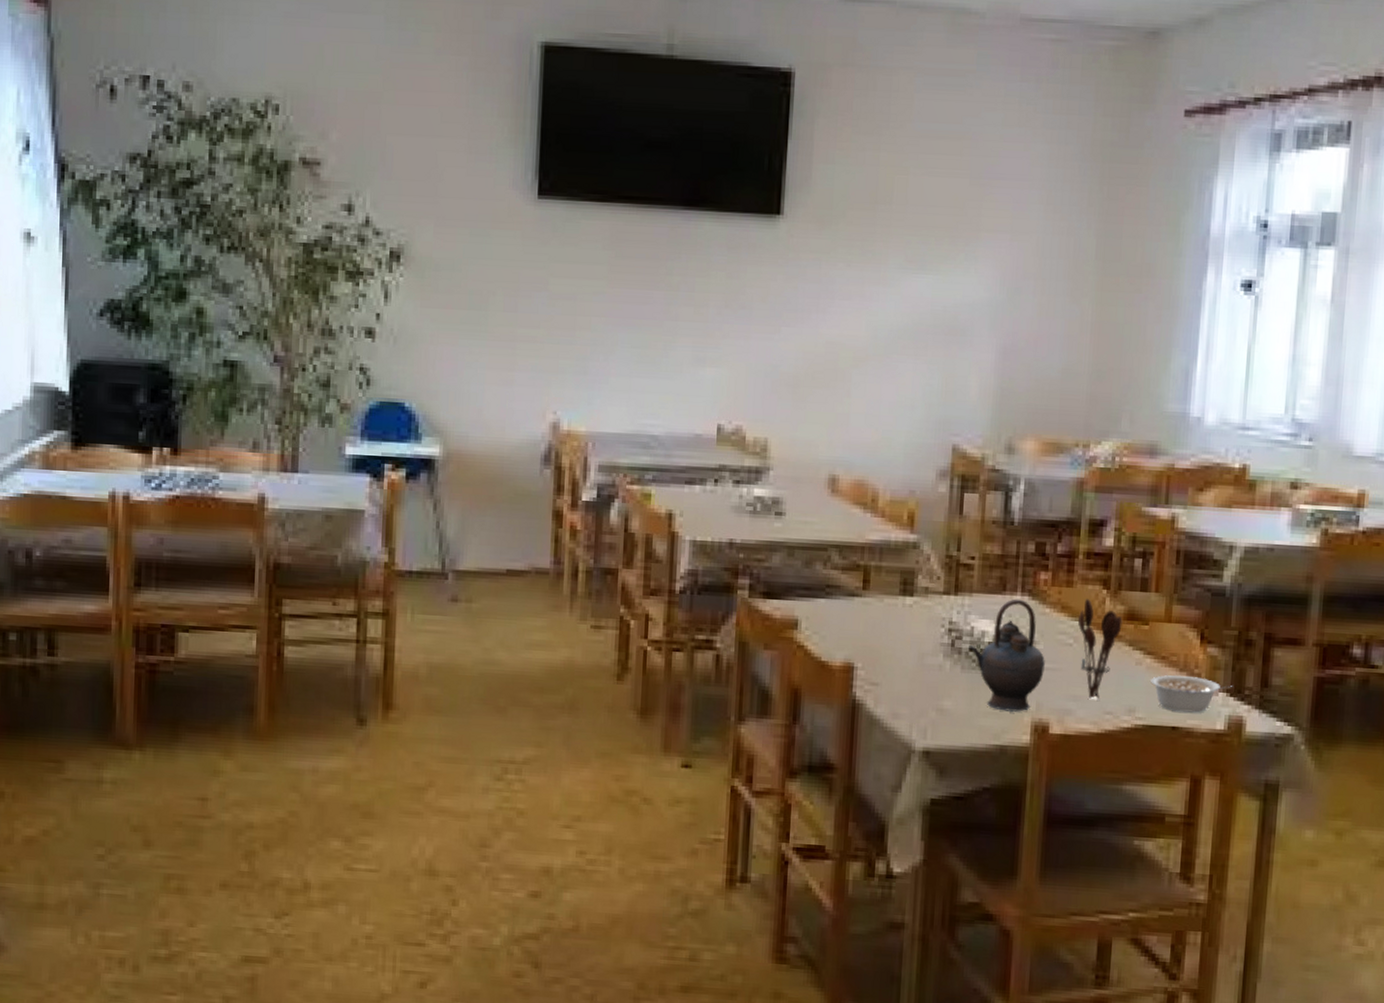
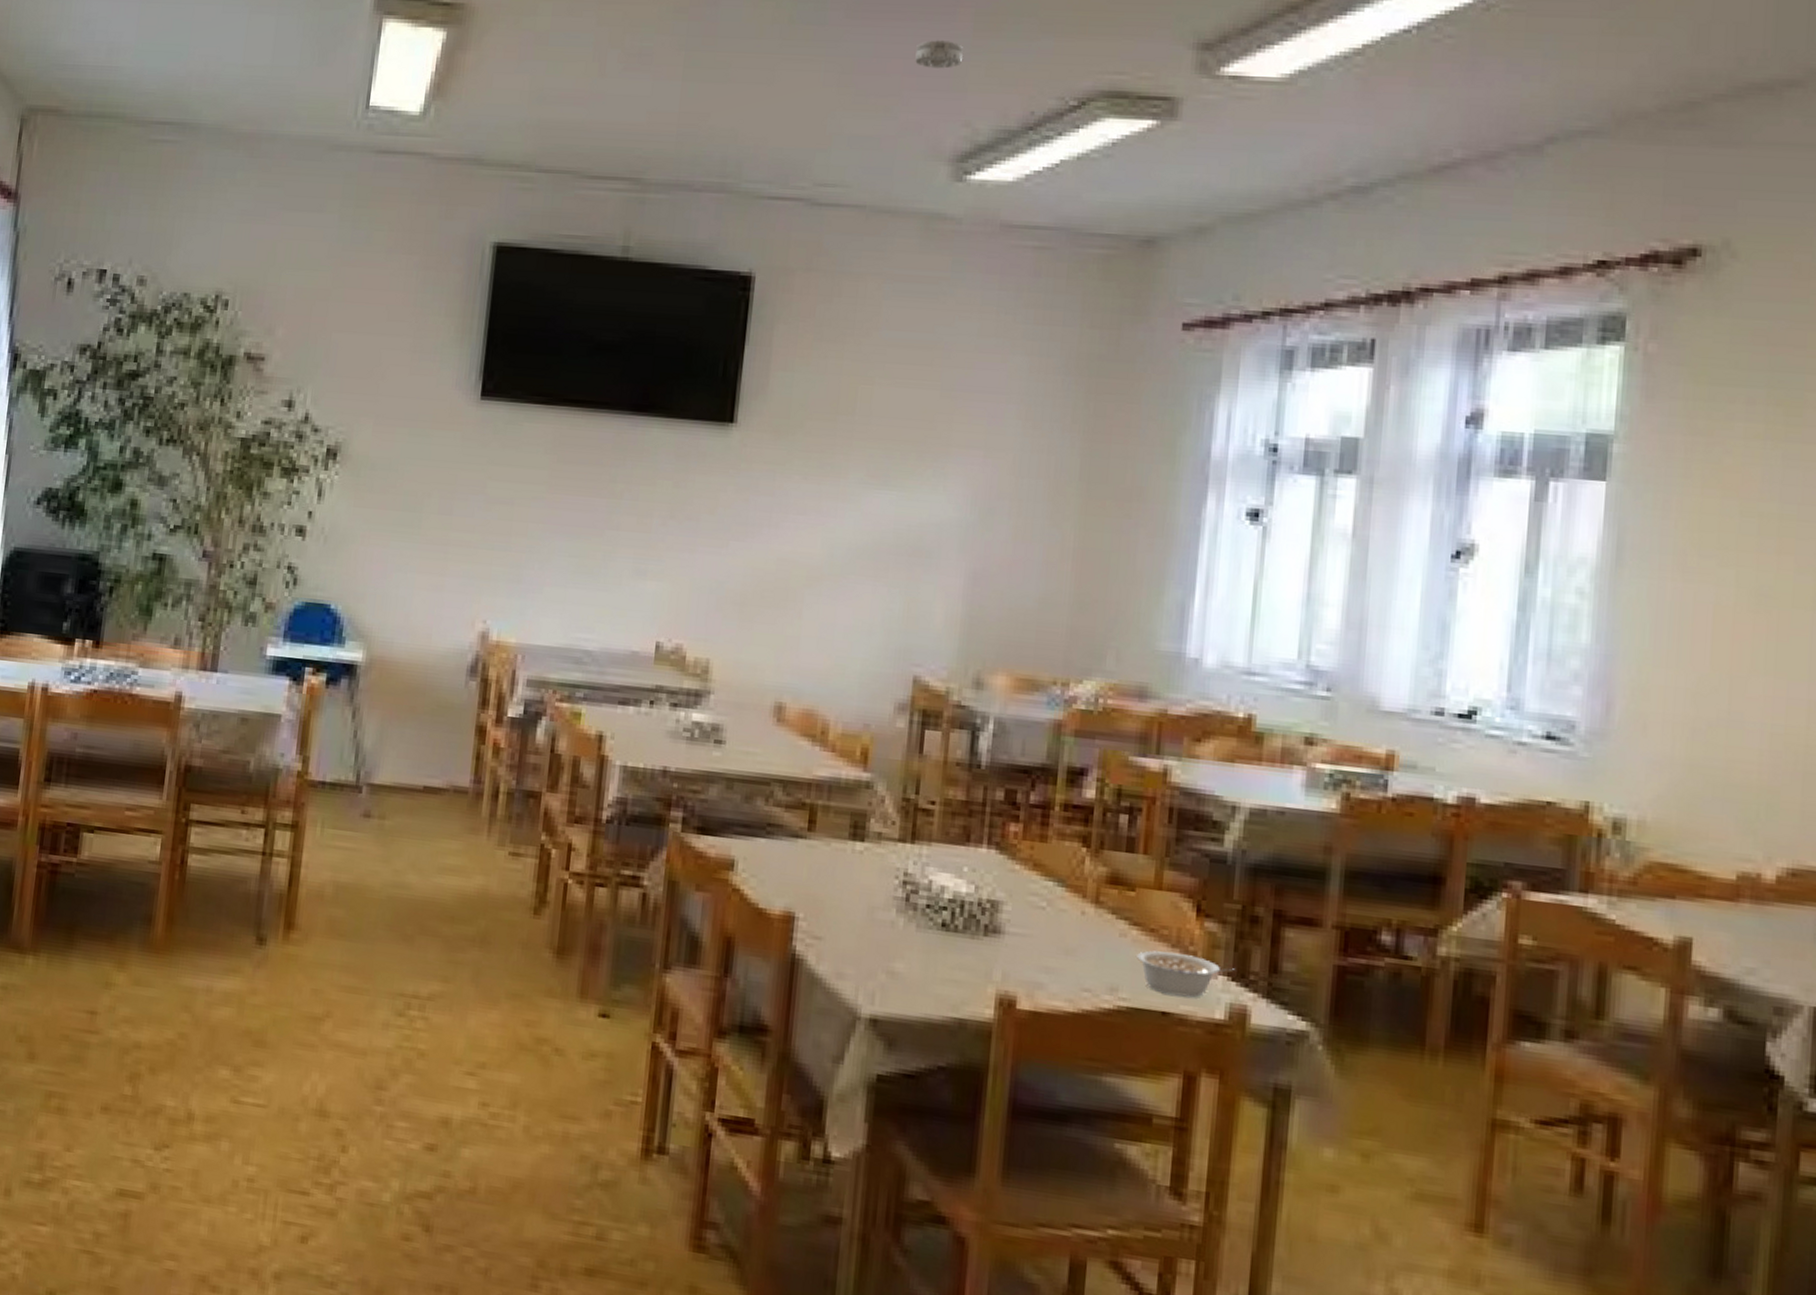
teapot: present [968,599,1045,712] -> none [924,851,1013,982]
utensil holder: present [1078,599,1123,699] -> none [1053,857,1105,973]

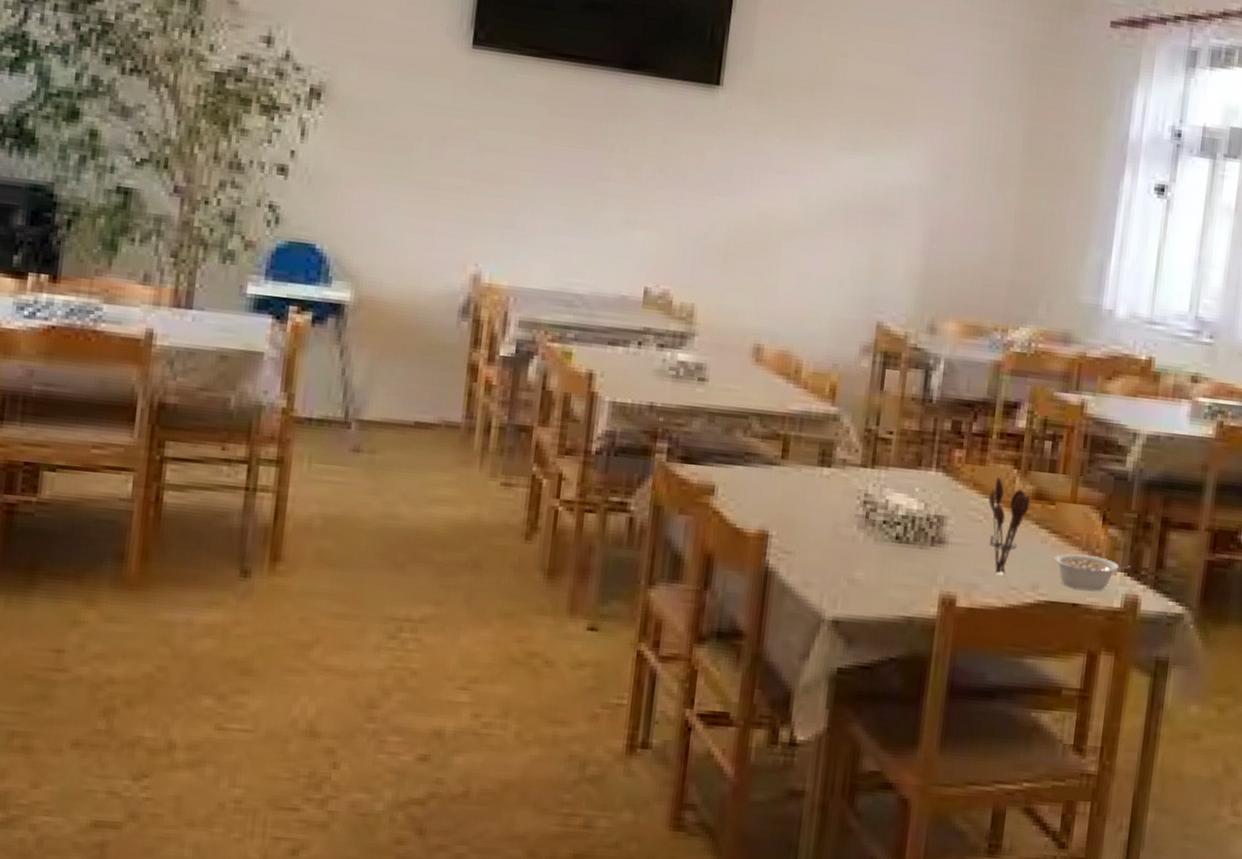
utensil holder: none [1053,857,1105,973] -> present [989,477,1031,575]

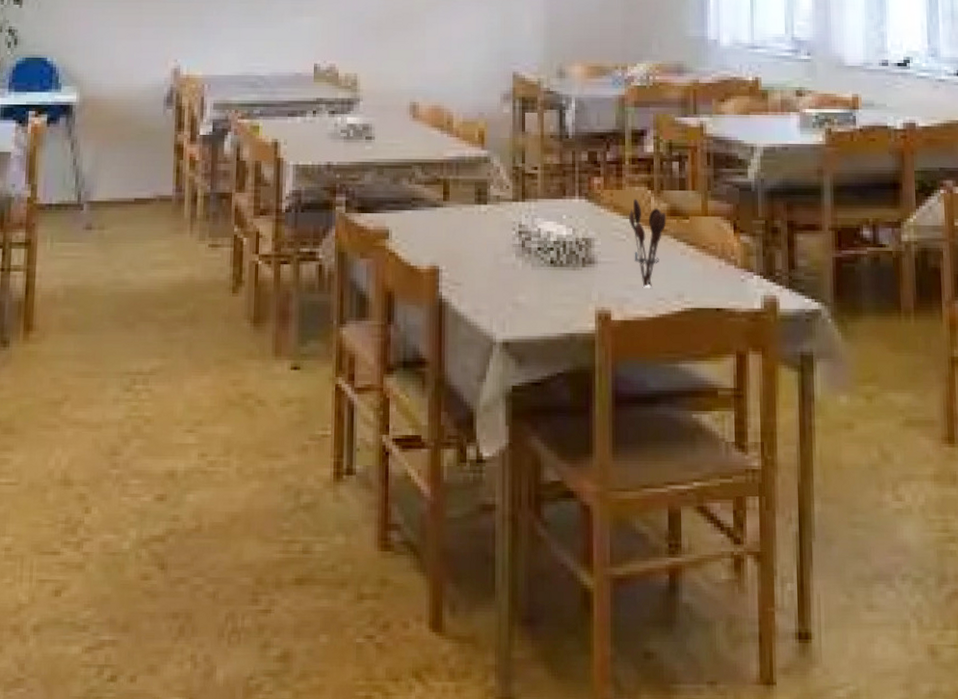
legume: present [1054,553,1130,591] -> none [695,262,764,295]

